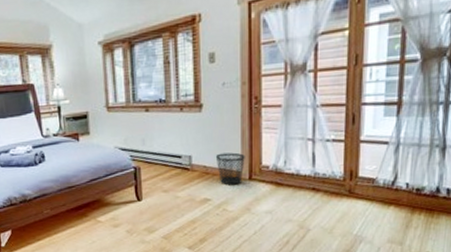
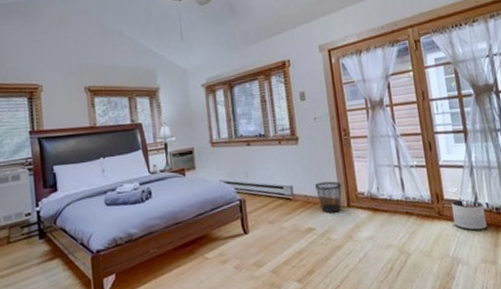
planter: none [364,178,404,211] -> present [452,200,487,231]

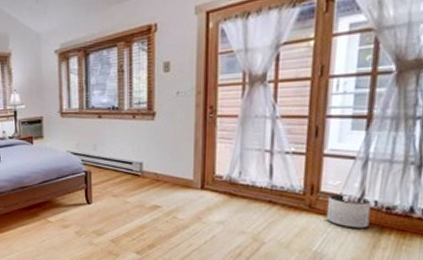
wastebasket: present [314,181,342,214] -> none [166,161,198,194]

